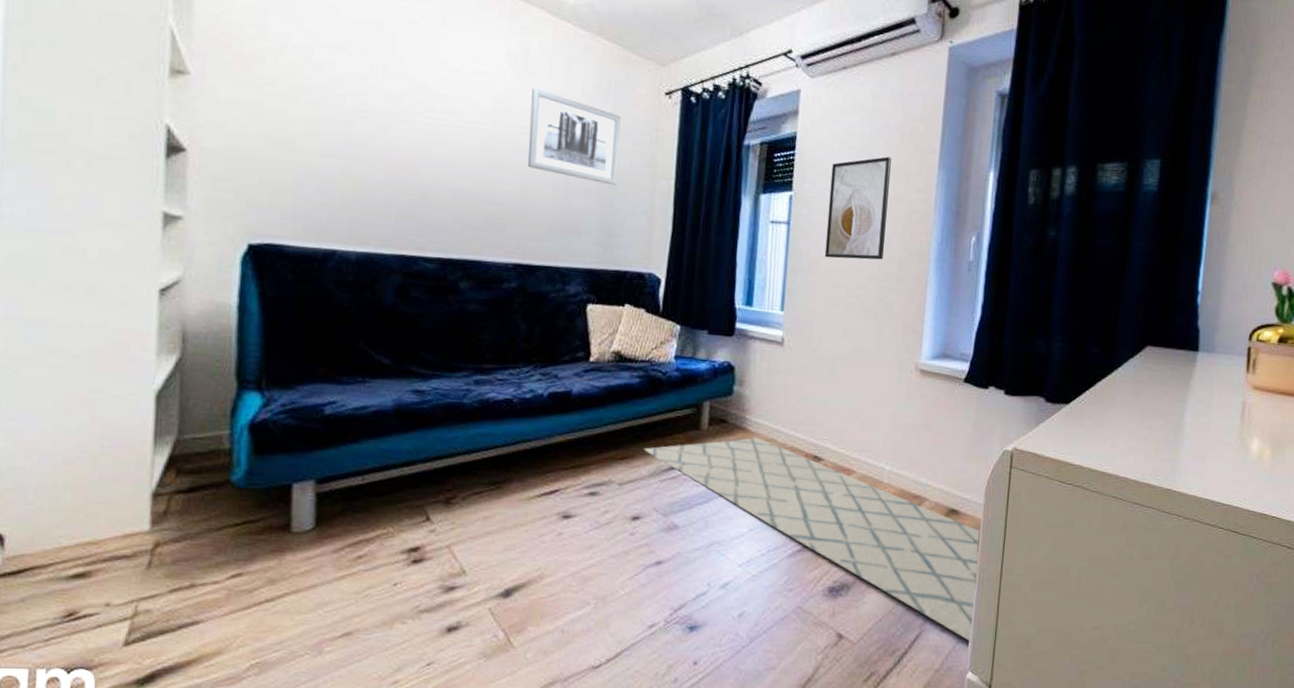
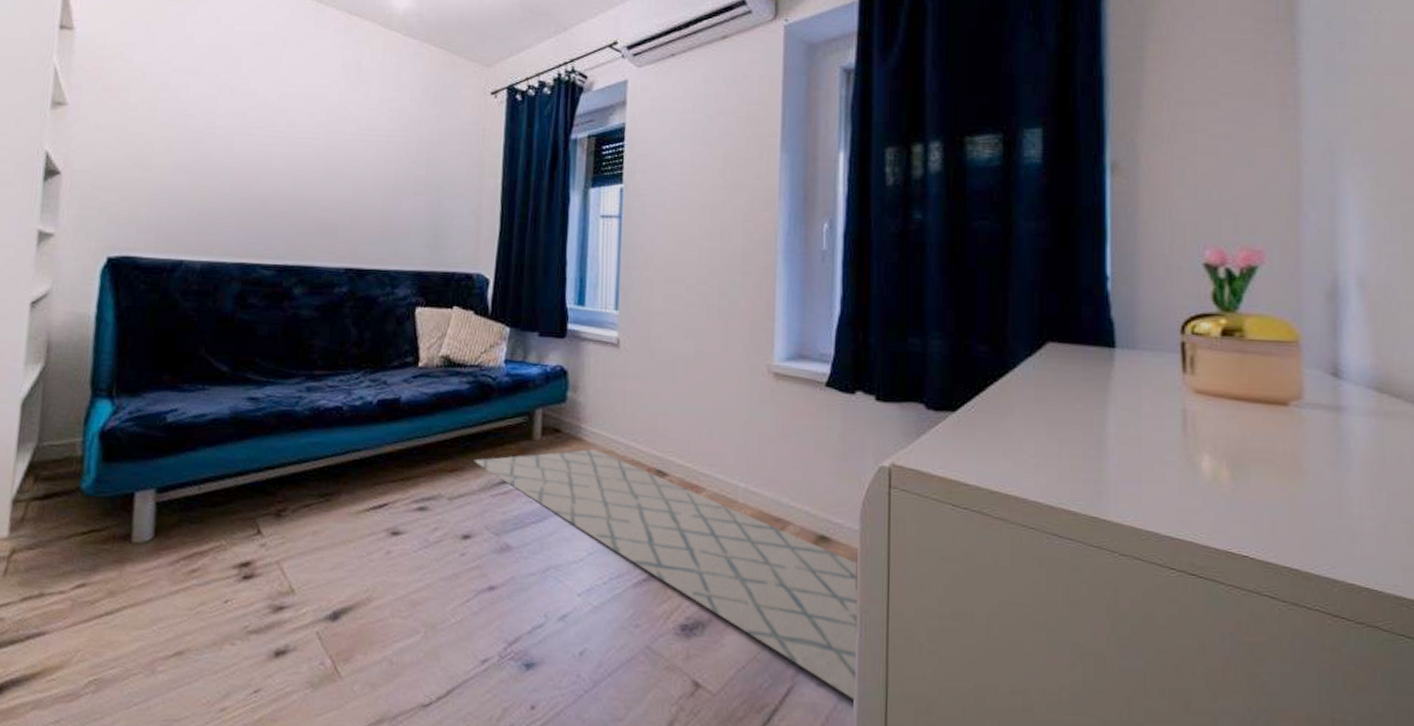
wall art: present [528,88,621,186] -> none [359,97,448,187]
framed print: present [824,156,891,260] -> none [660,143,728,253]

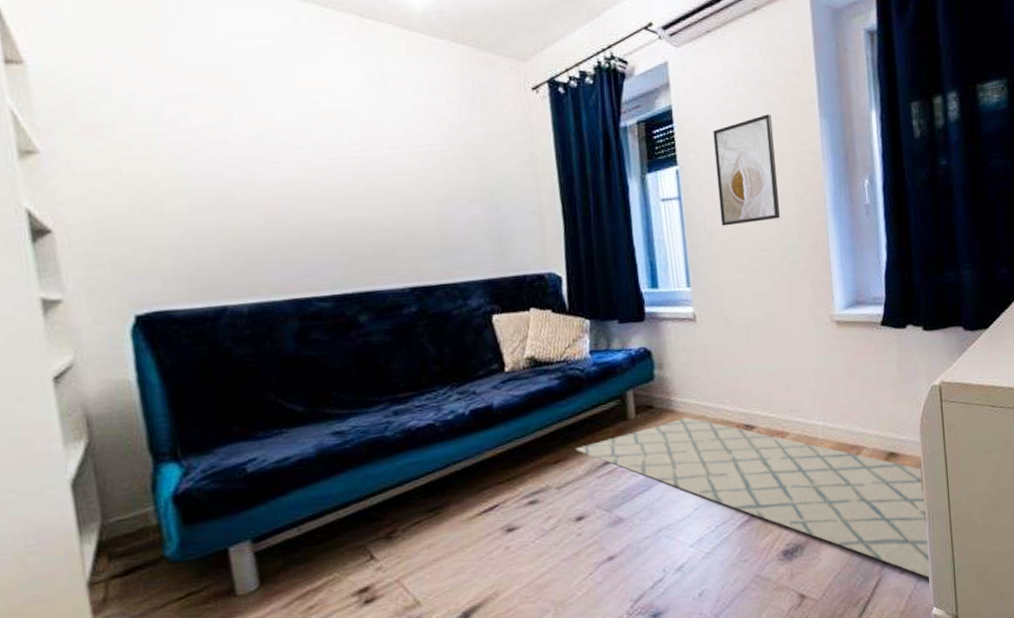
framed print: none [660,143,728,253] -> present [713,114,781,226]

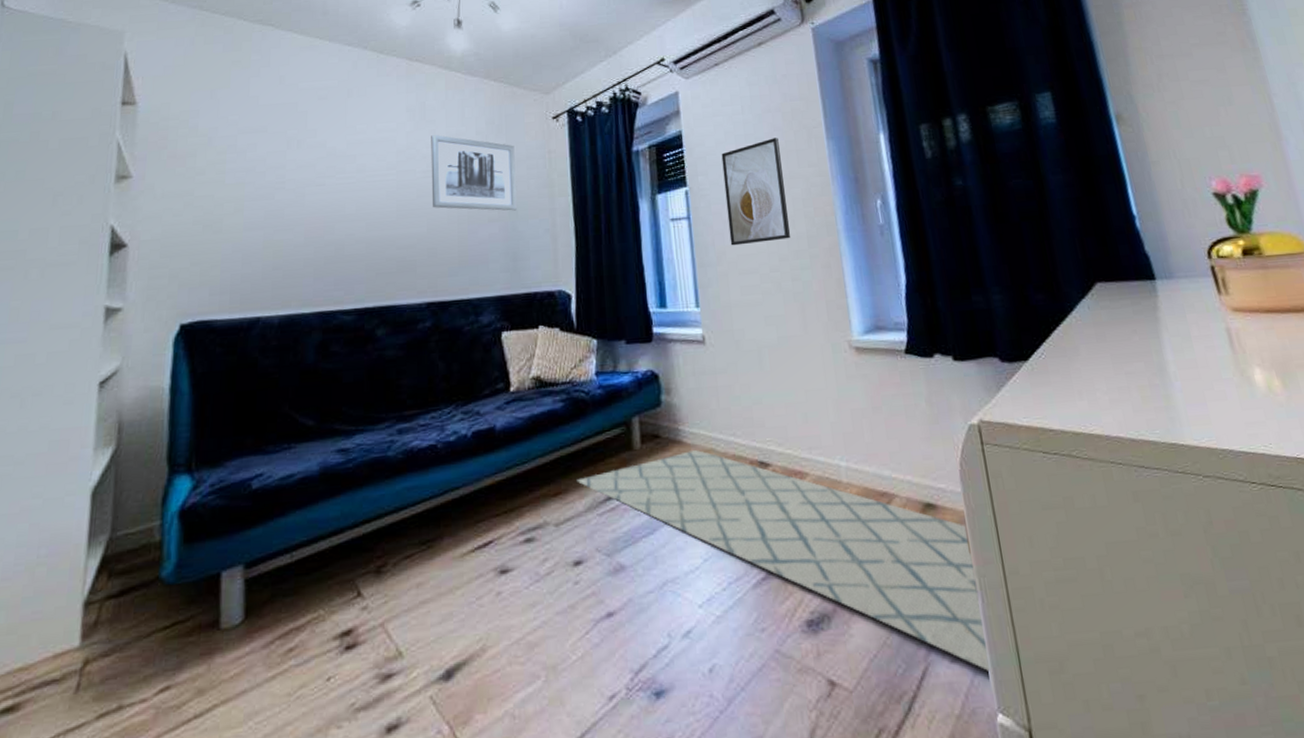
wall art: none [396,106,500,191] -> present [431,135,518,211]

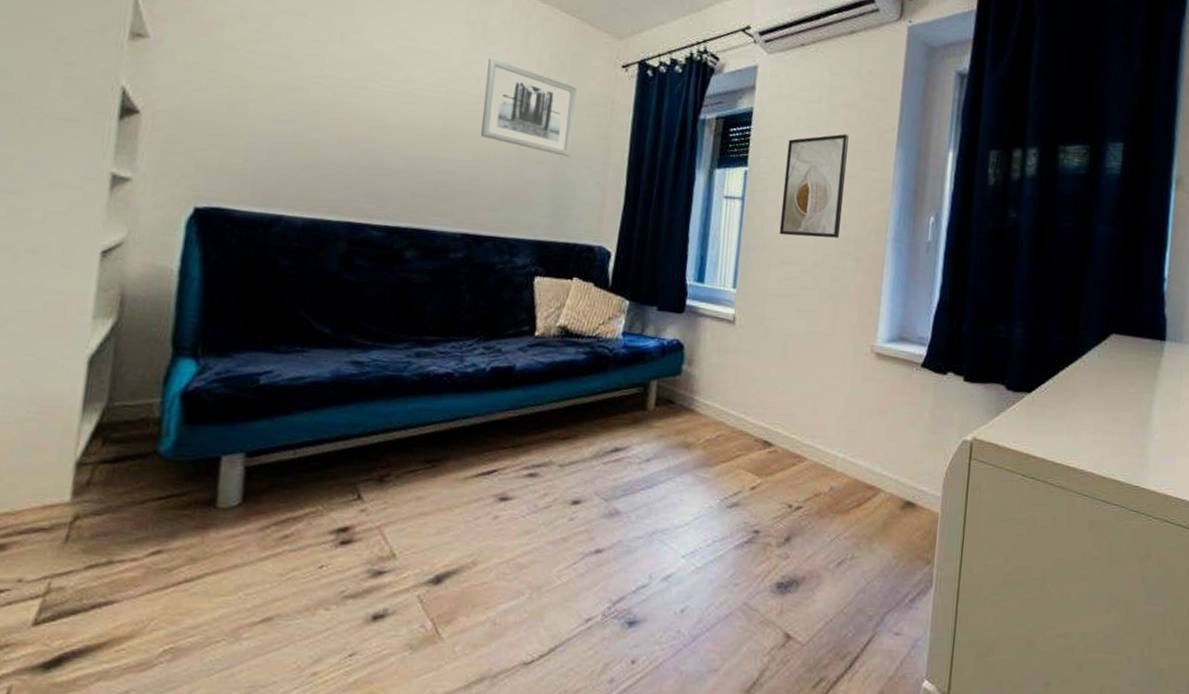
rug: present [576,450,993,674] -> none [587,420,938,649]

